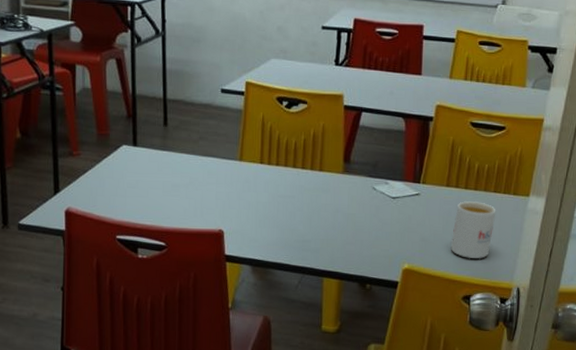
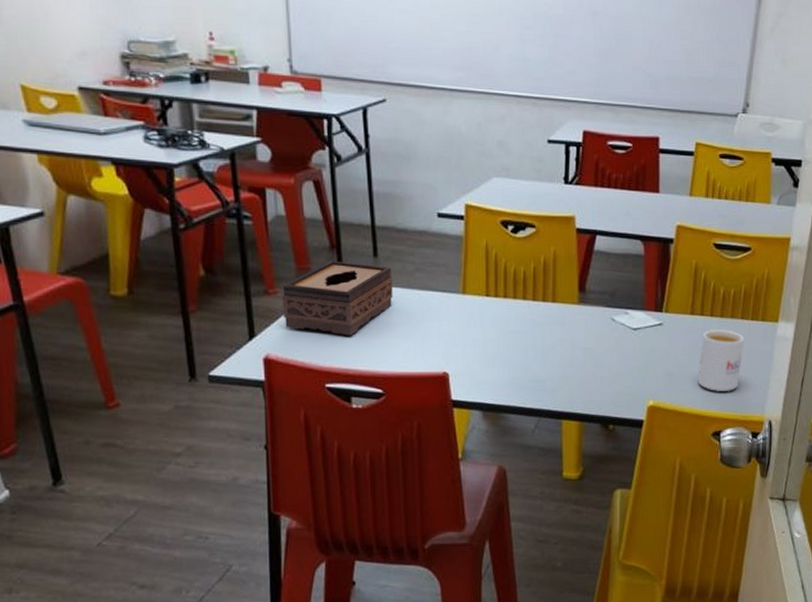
tissue box: none [83,128,179,194] -> present [281,260,393,336]

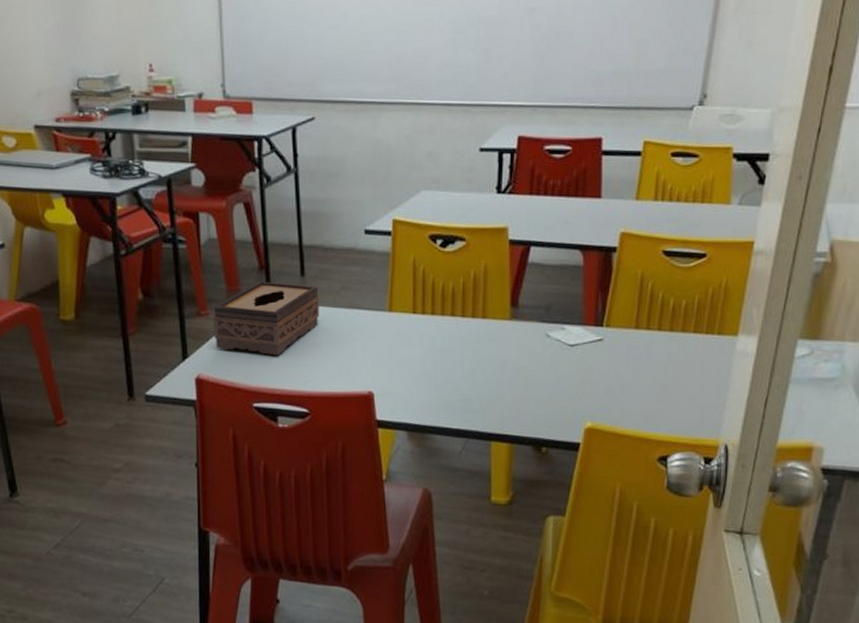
mug: present [697,330,744,392] -> none [642,345,697,414]

